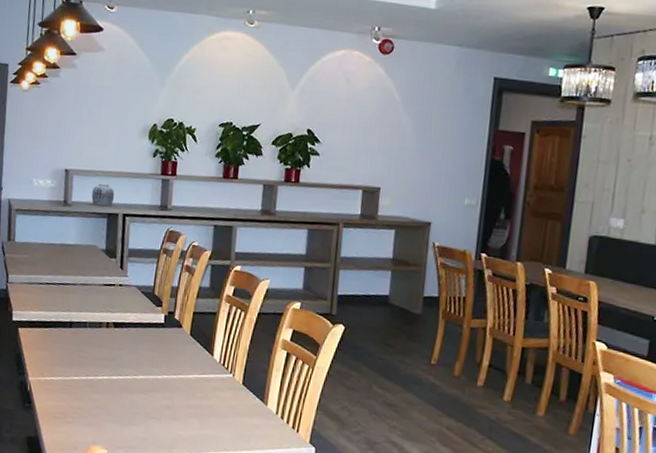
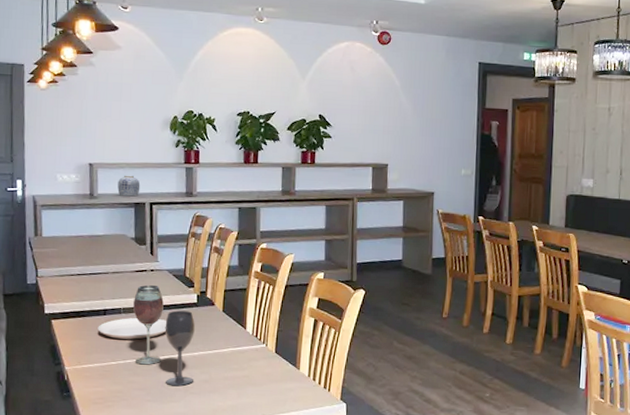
plate: none [62,332,132,356] -> present [98,318,166,340]
wineglass: none [98,300,131,384] -> present [133,284,164,365]
wine glass: none [127,329,161,410] -> present [165,310,196,387]

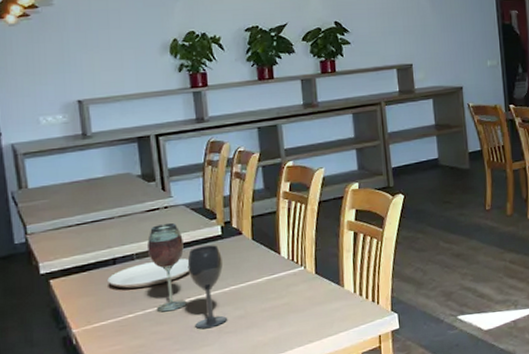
decorative jar: present [117,175,141,197] -> none [114,107,142,132]

